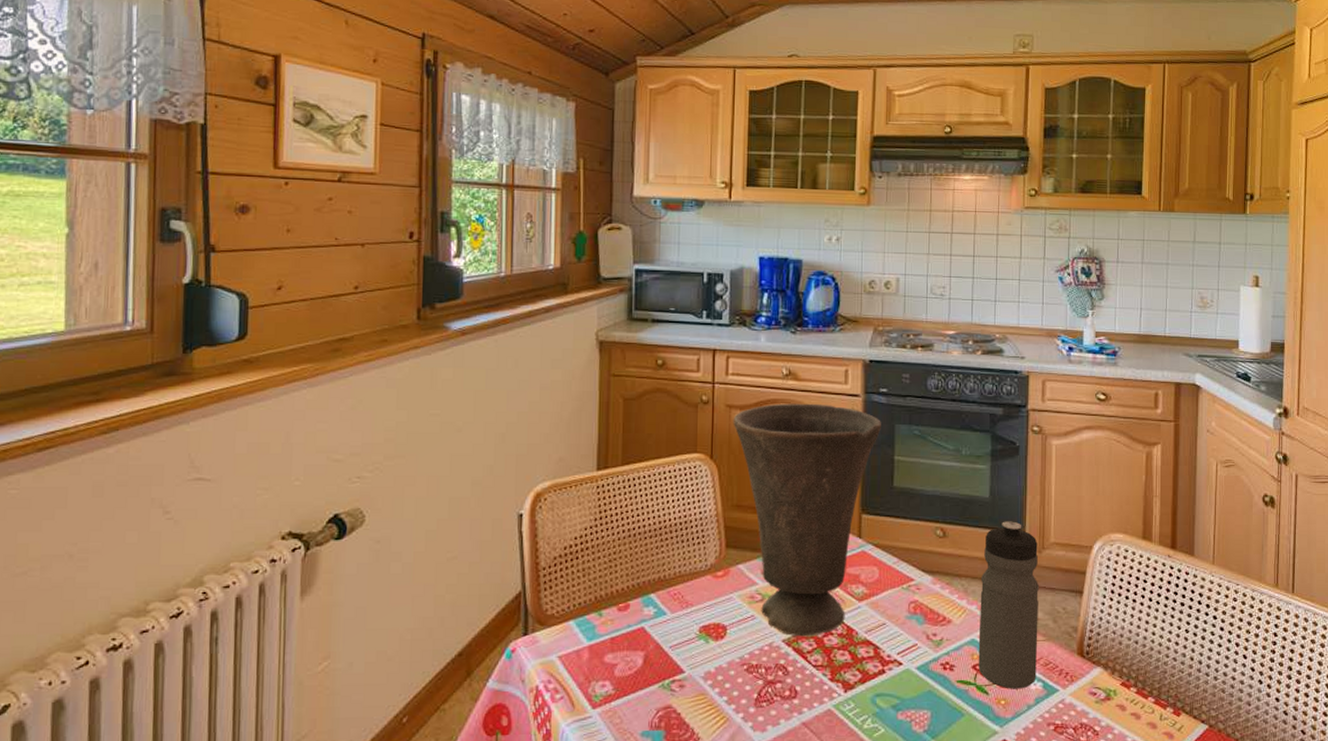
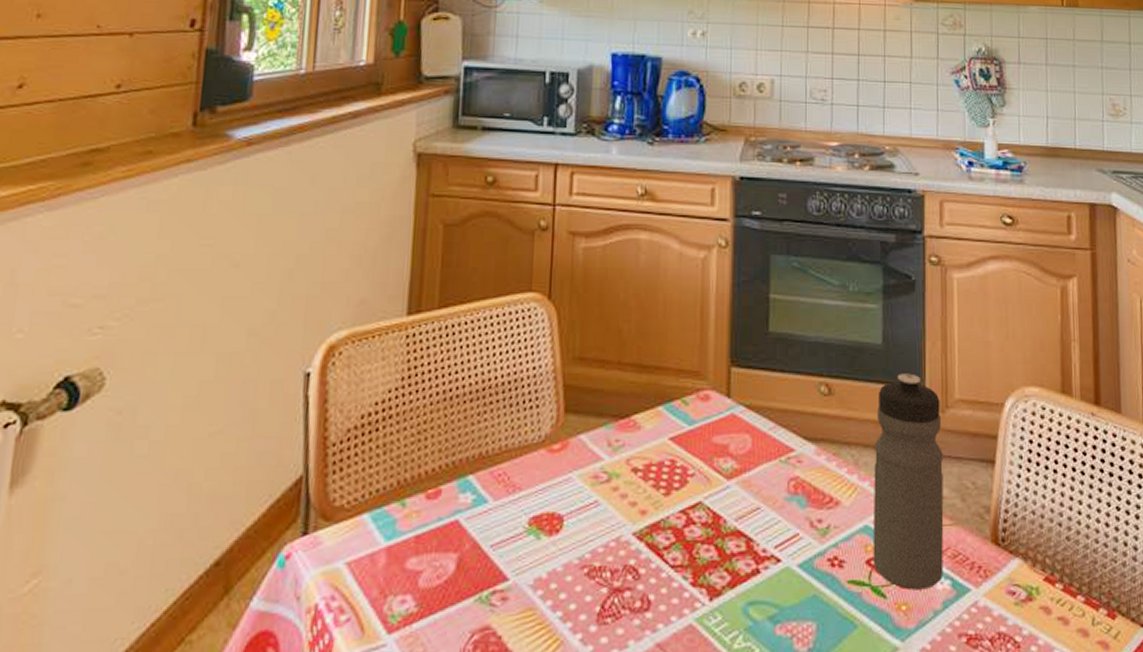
vase: present [733,403,881,637] -> none [576,229,754,528]

